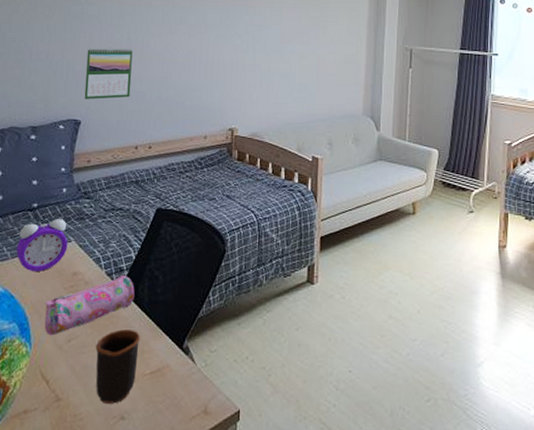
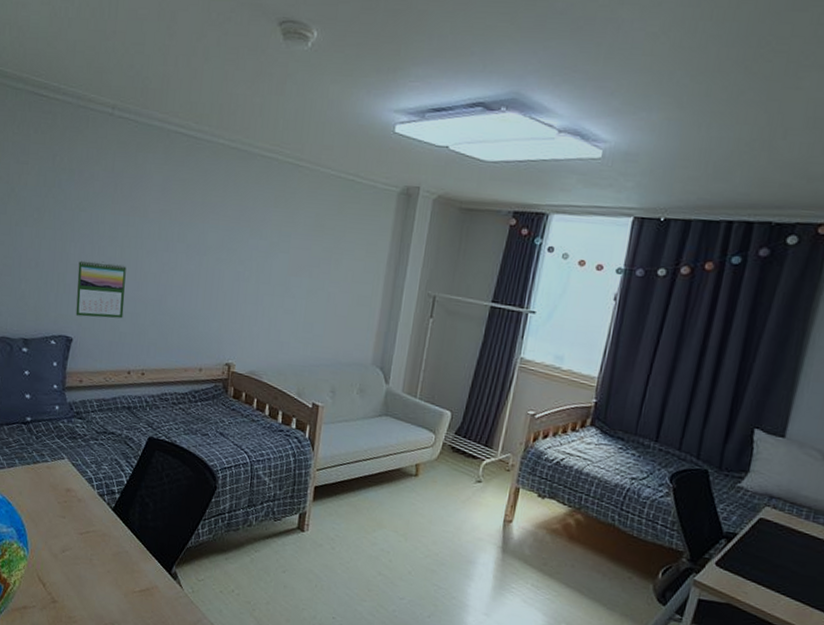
alarm clock: present [16,218,68,271] -> none [12,434,61,484]
pencil case: present [44,274,135,336] -> none [40,497,126,545]
mug: present [95,329,141,404] -> none [88,547,131,613]

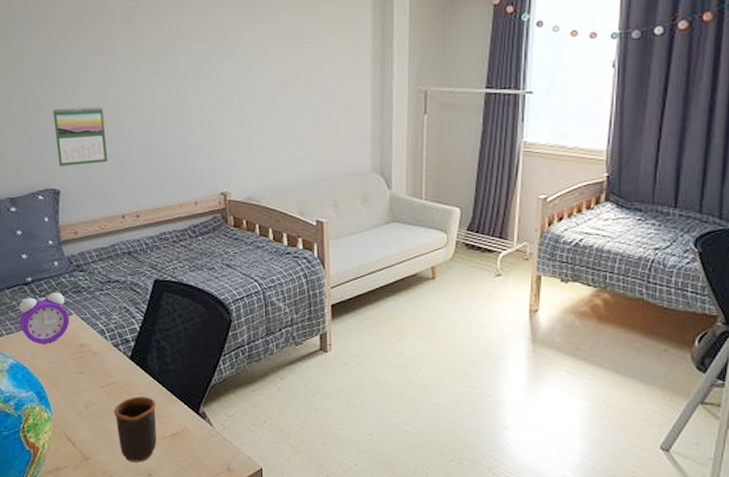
alarm clock: none [12,434,61,484] -> present [19,291,70,344]
mug: none [88,547,131,613] -> present [114,396,157,462]

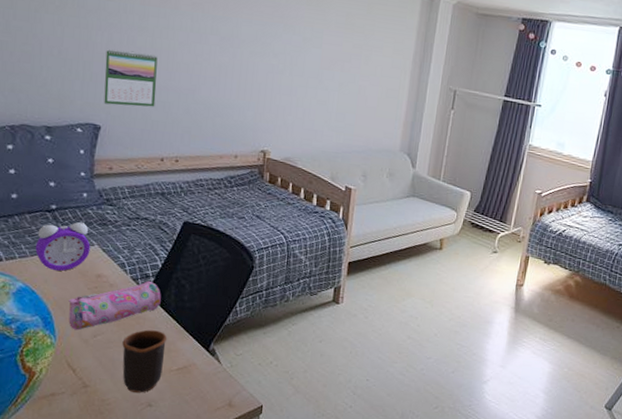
pencil case: none [58,345,144,403] -> present [68,280,161,331]

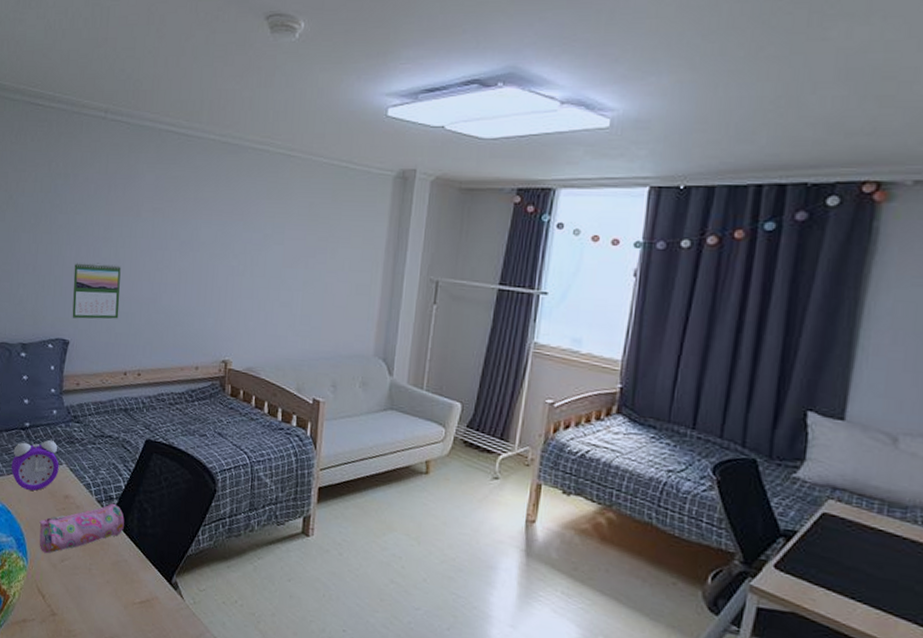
mug: present [122,329,168,393] -> none [87,556,131,626]

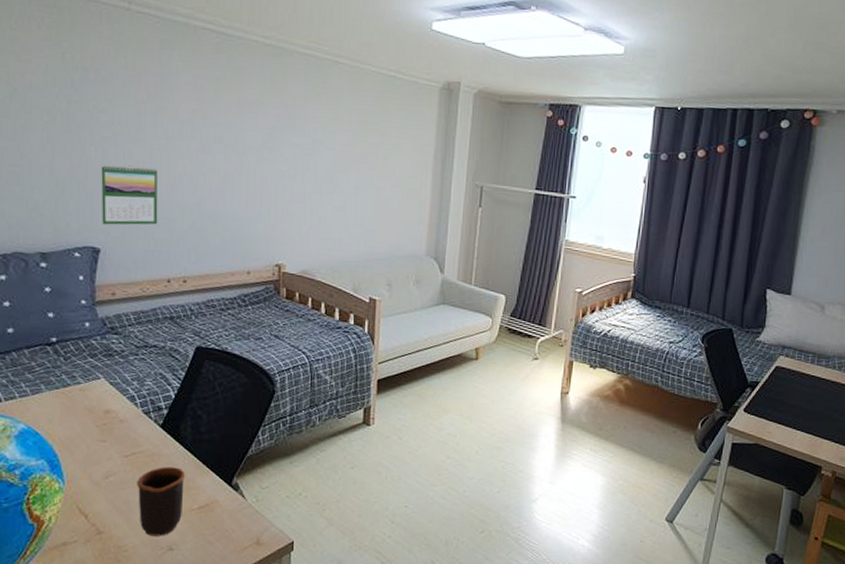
alarm clock: present [11,439,59,491] -> none [36,354,96,409]
pencil case: present [39,503,124,554] -> none [76,413,176,472]
mug: none [87,556,131,626] -> present [137,467,186,536]

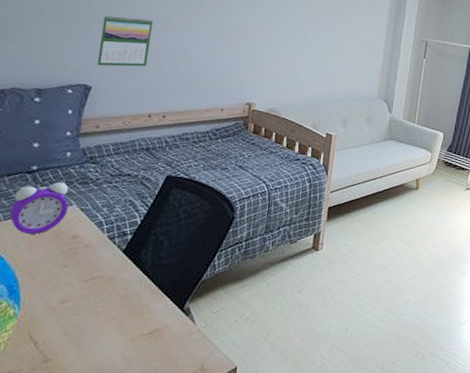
alarm clock: none [36,354,96,409] -> present [9,181,69,234]
mug: present [137,467,186,536] -> none [88,291,141,364]

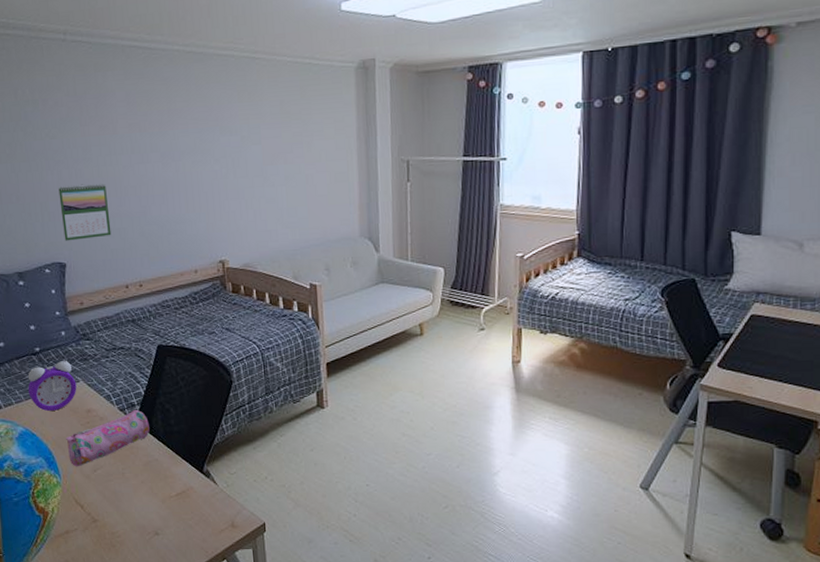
pencil case: none [36,238,138,298] -> present [66,409,150,467]

